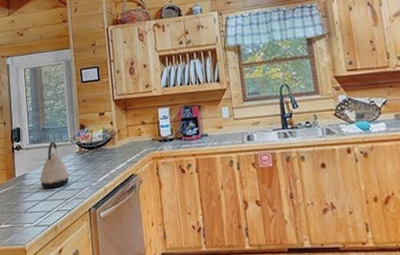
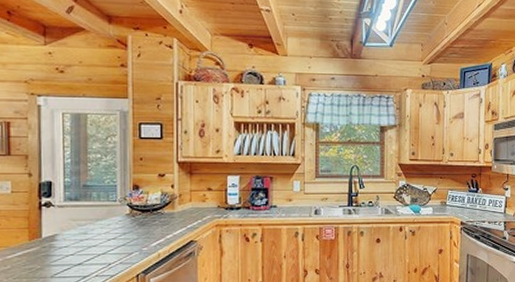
kettle: present [40,141,69,189] -> none [76,200,115,253]

